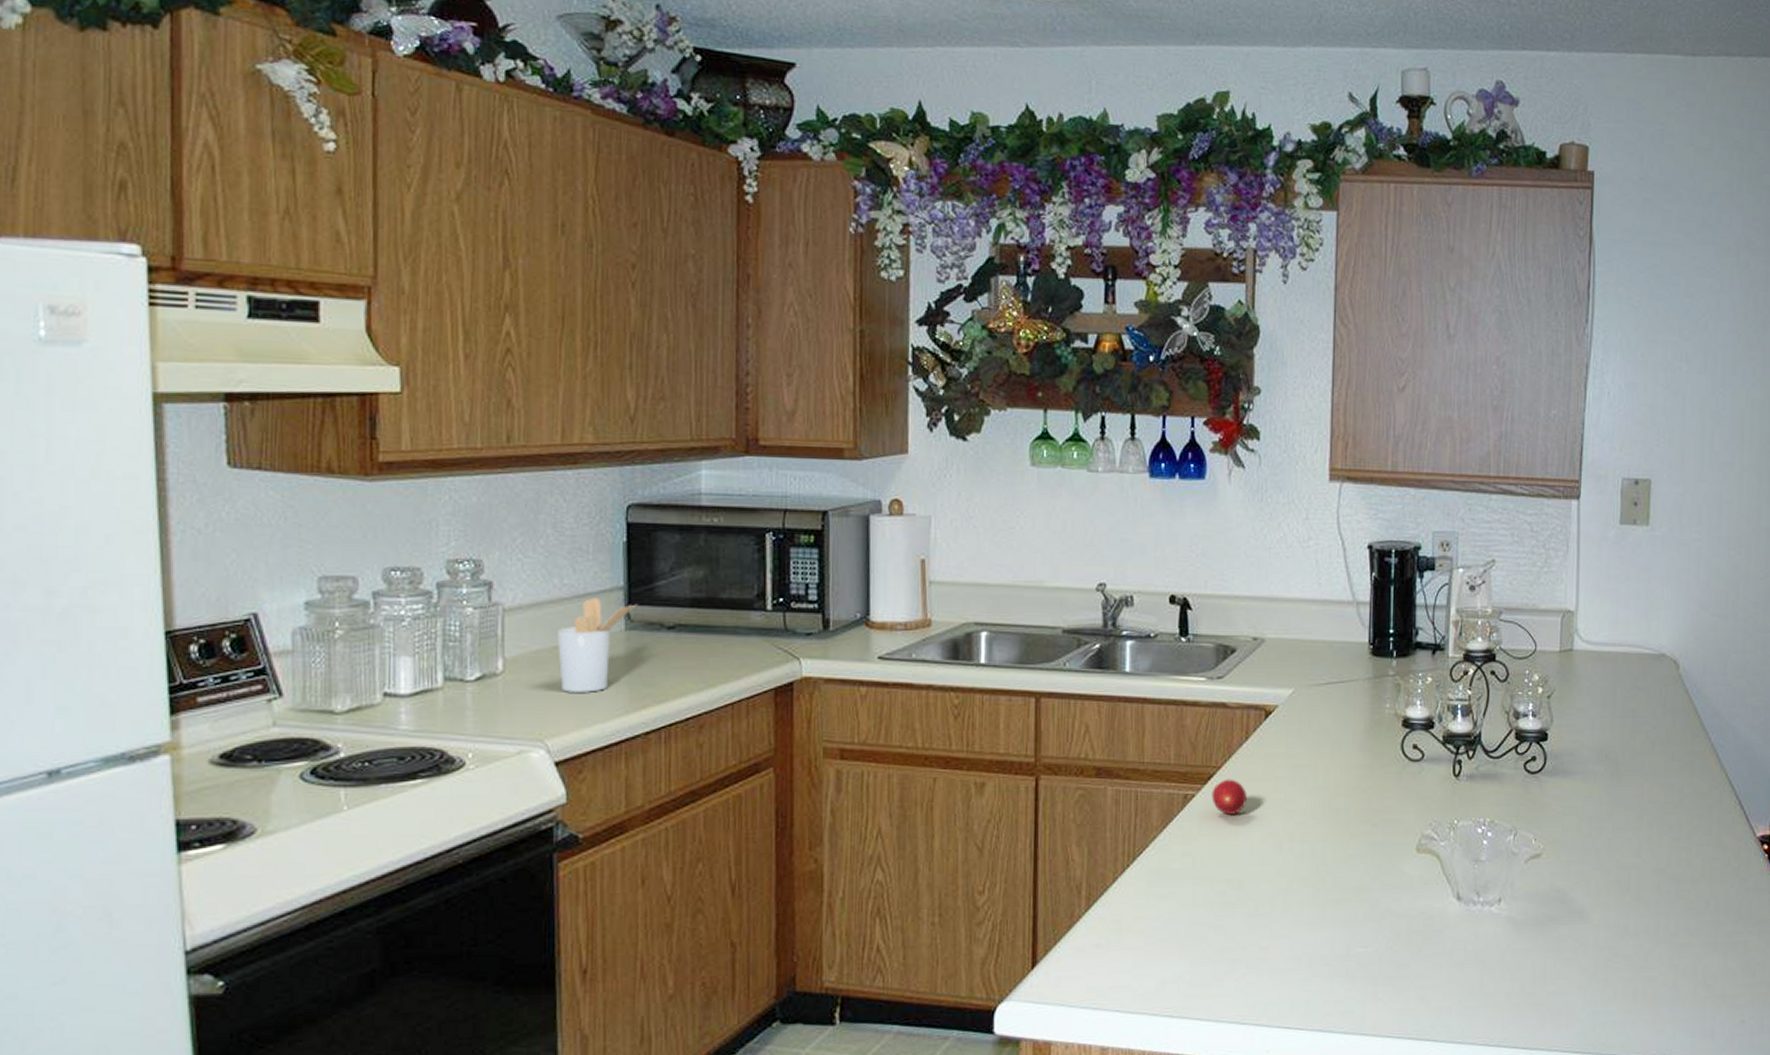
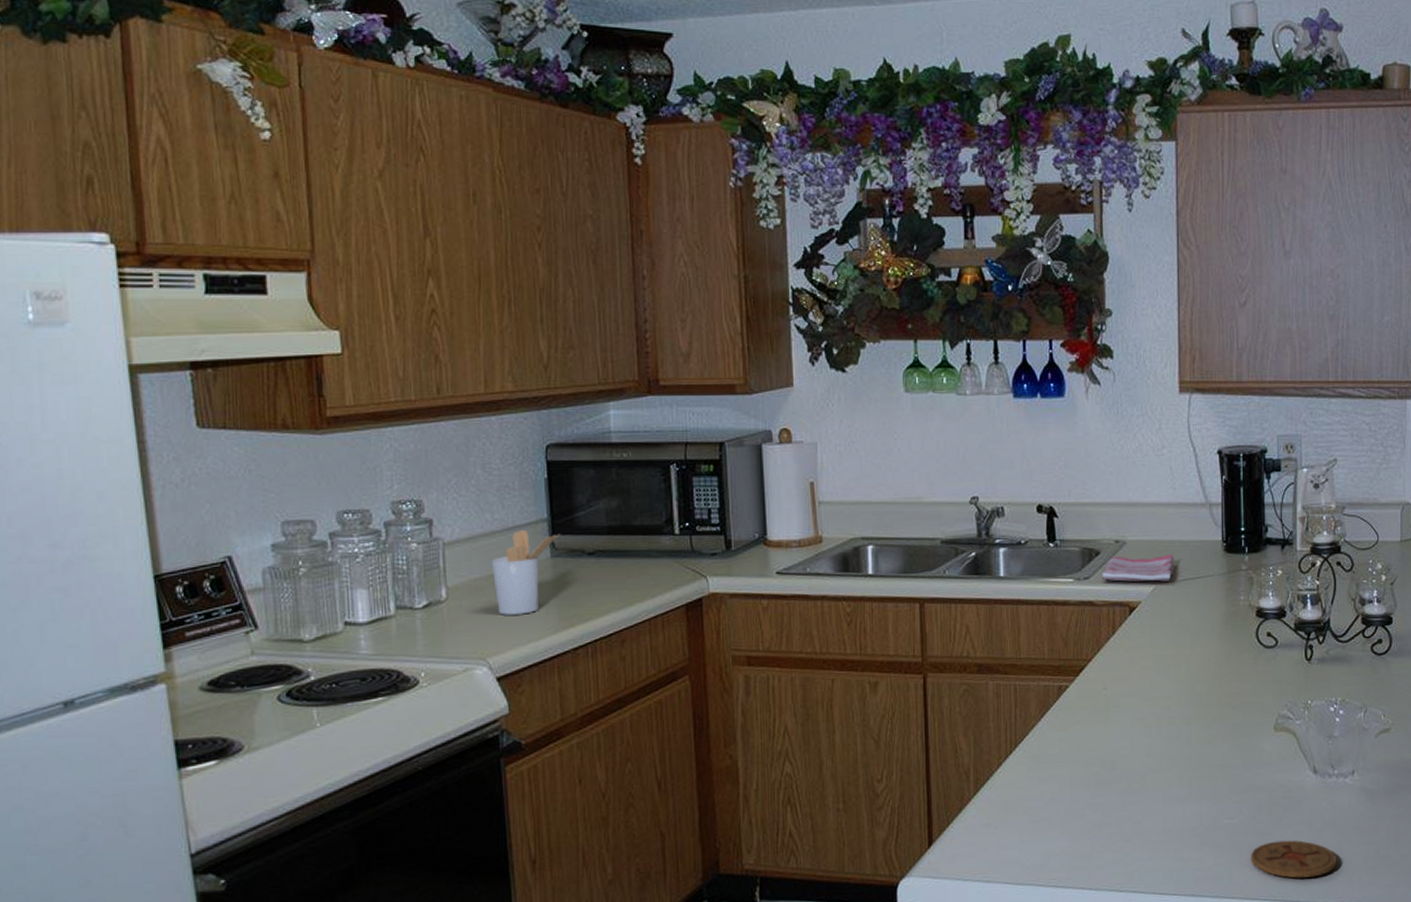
fruit: present [1211,779,1247,815] -> none [1083,670,1116,703]
dish towel: none [1236,654,1316,685] -> present [1101,554,1174,582]
coaster: none [1386,972,1479,1015] -> present [1251,840,1337,879]

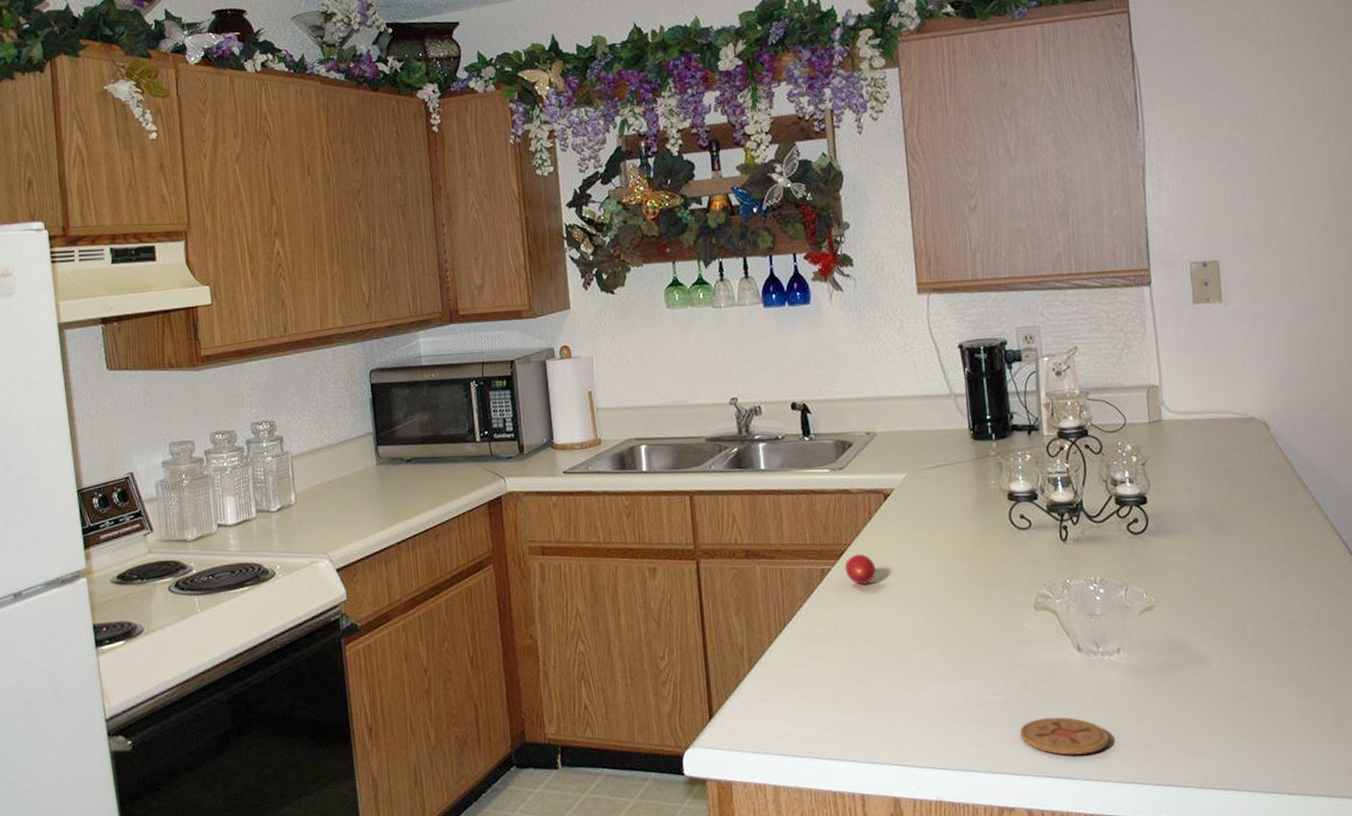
utensil holder: present [491,529,561,615] -> none [329,442,384,516]
fruit: none [1083,670,1116,703] -> present [845,553,876,584]
dish towel: present [1101,554,1174,582] -> none [855,443,924,470]

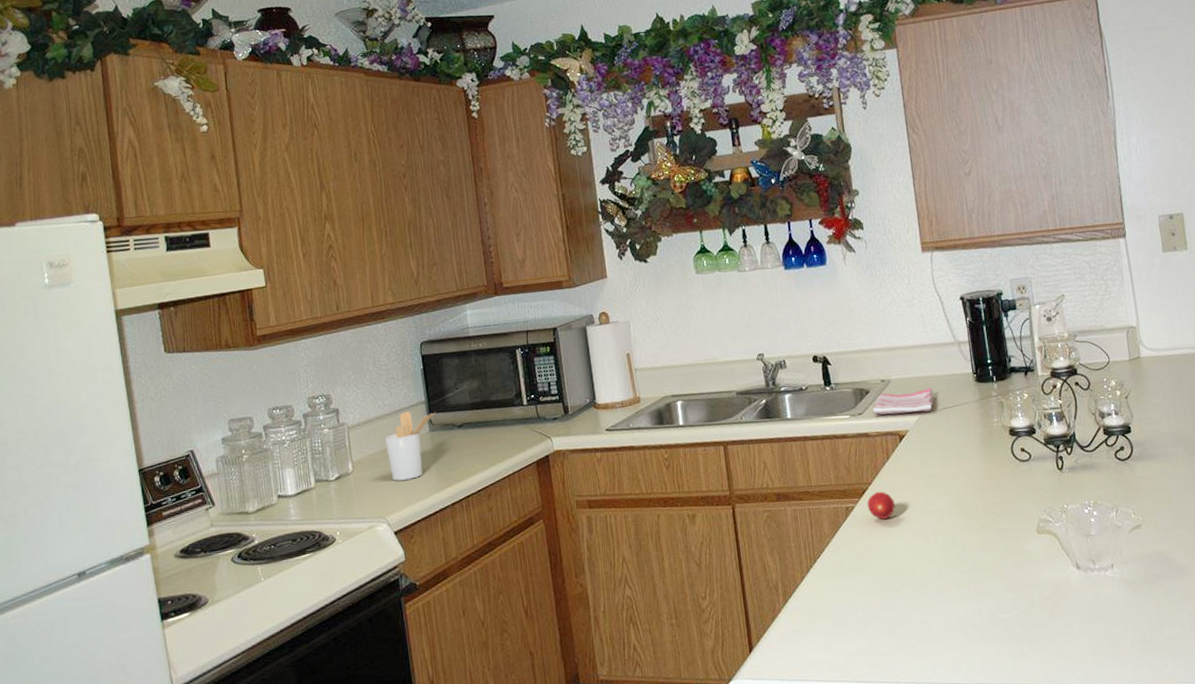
utensil holder: none [329,442,384,516] -> present [384,411,436,481]
dish towel: none [855,443,924,470] -> present [872,387,934,415]
coaster: present [1020,717,1110,755] -> none [1029,629,1108,664]

